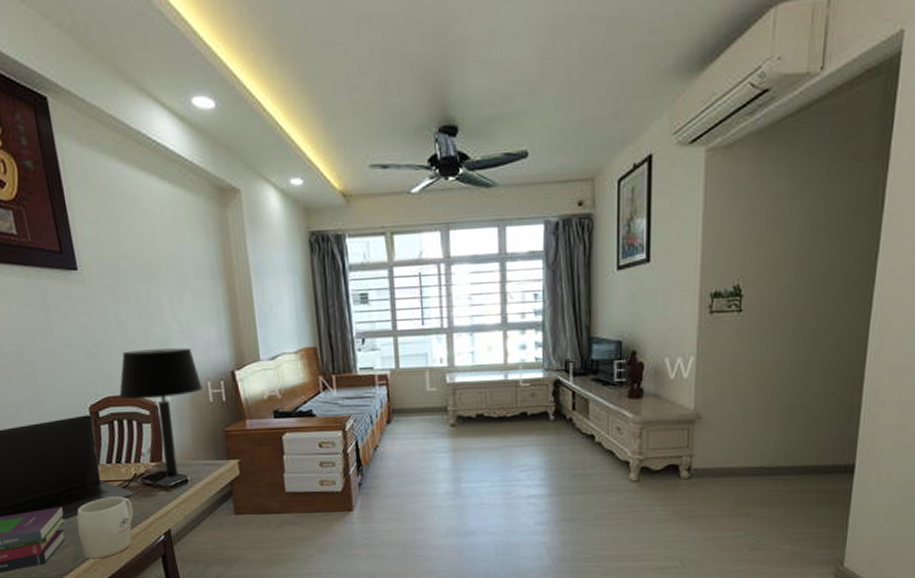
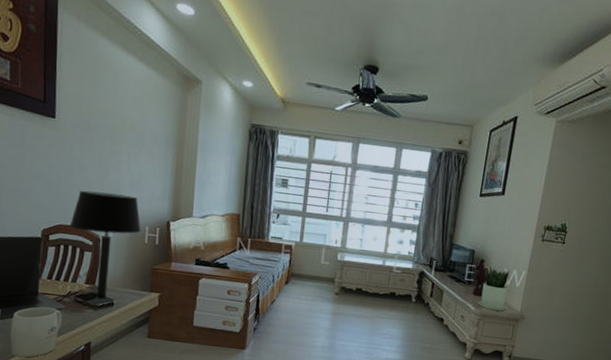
planter: none [636,359,676,415] -> present [477,267,509,312]

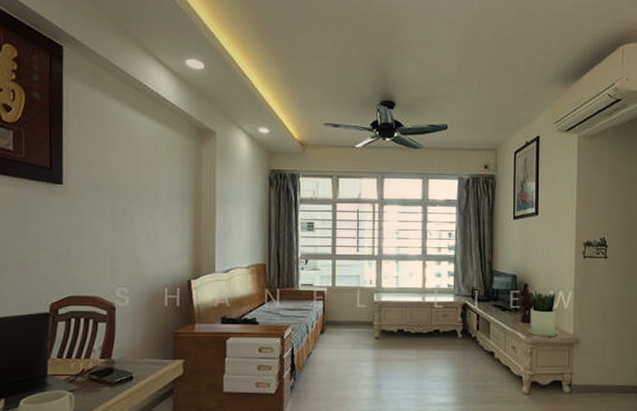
table lamp: present [69,190,141,300] -> none [81,256,160,374]

